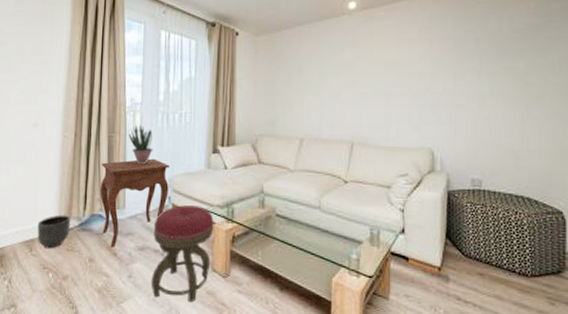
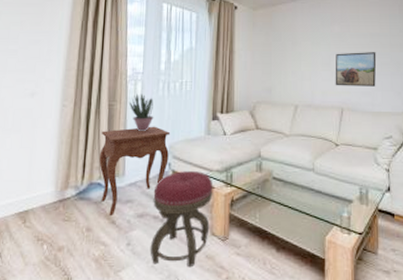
planter: present [37,215,71,249] -> none [31,184,69,220]
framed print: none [344,81,392,119] -> present [335,52,377,87]

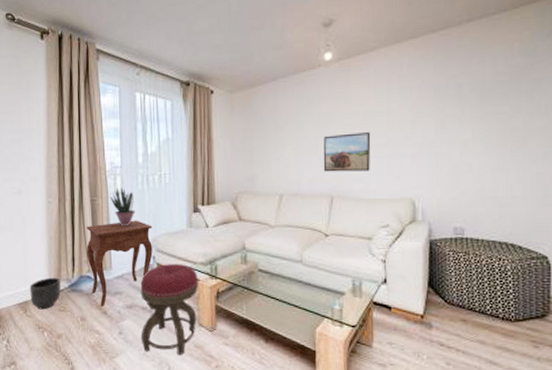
planter: none [31,184,69,220] -> present [30,277,61,310]

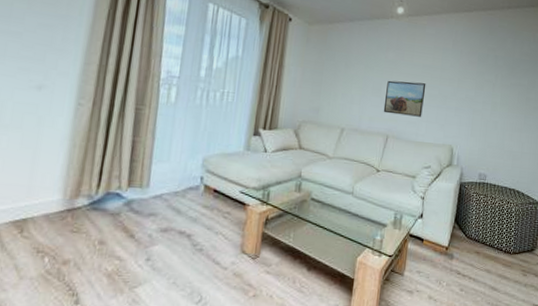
planter: present [30,277,61,310] -> none [31,191,80,230]
side table: present [86,220,153,306] -> none [119,136,206,229]
potted plant: present [110,187,135,225] -> none [160,99,189,141]
stool: present [140,264,199,356] -> none [172,186,248,285]

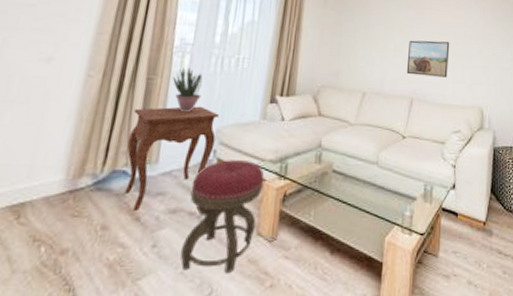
side table: none [119,136,206,229] -> present [124,106,220,210]
potted plant: none [160,99,189,141] -> present [172,67,203,111]
stool: none [172,186,248,285] -> present [180,160,265,274]

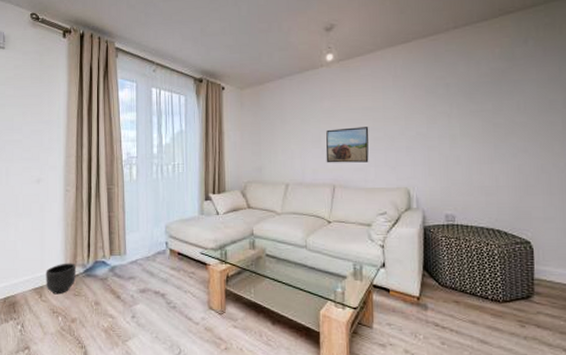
planter: none [30,171,84,215] -> present [46,263,77,295]
side table: present [124,106,220,210] -> none [102,207,166,291]
potted plant: present [172,67,203,111] -> none [125,177,150,212]
stool: present [180,160,265,274] -> none [153,250,209,339]

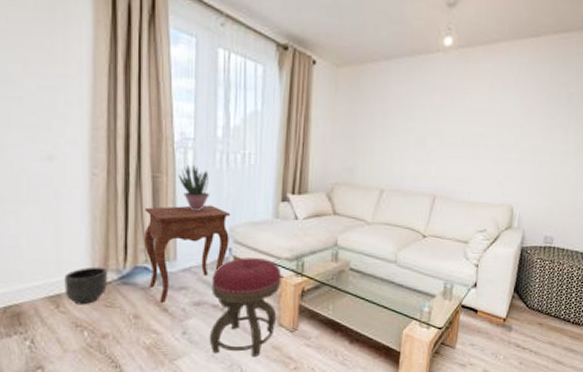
side table: none [102,207,166,291] -> present [144,204,231,303]
potted plant: none [125,177,150,212] -> present [177,164,210,210]
stool: none [153,250,209,339] -> present [209,258,282,358]
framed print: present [325,127,369,163] -> none [429,130,481,173]

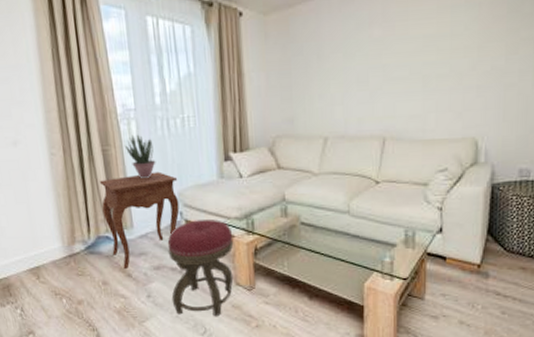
planter: present [64,266,108,305] -> none [40,239,77,275]

